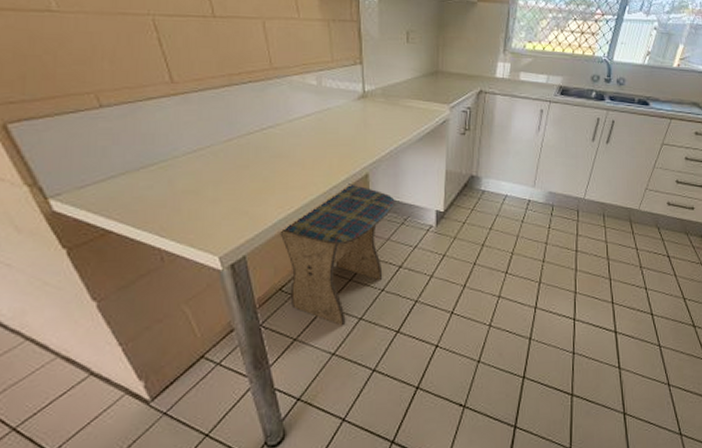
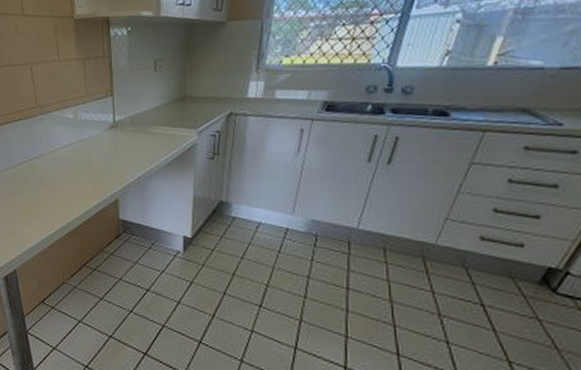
stool: present [278,183,395,326] -> none [41,208,143,342]

